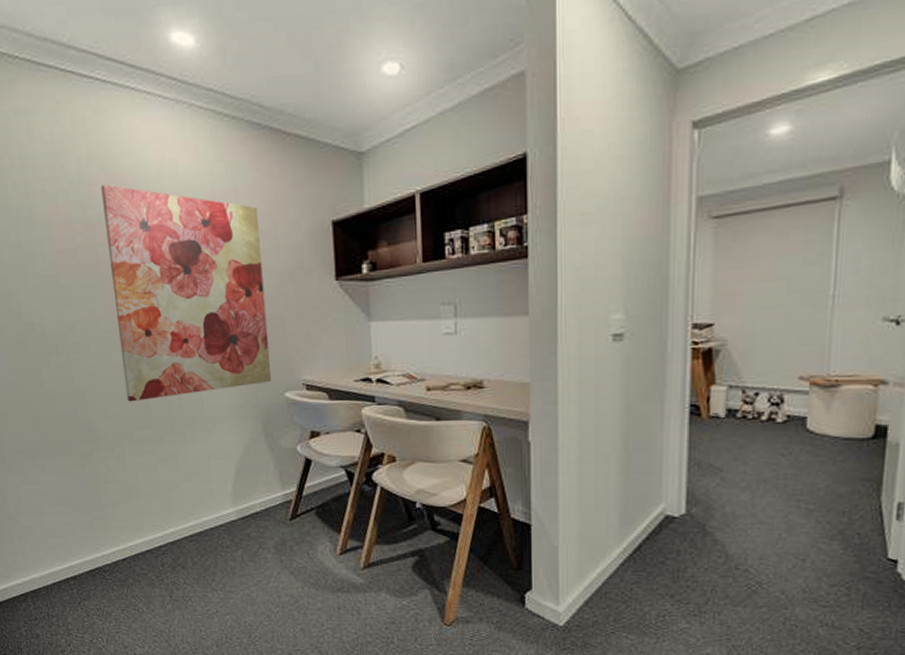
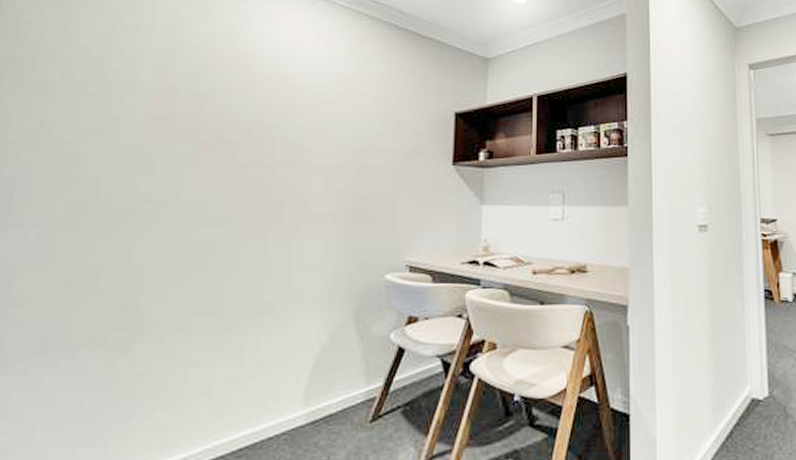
wall art: present [100,185,272,402] -> none [195,60,383,284]

